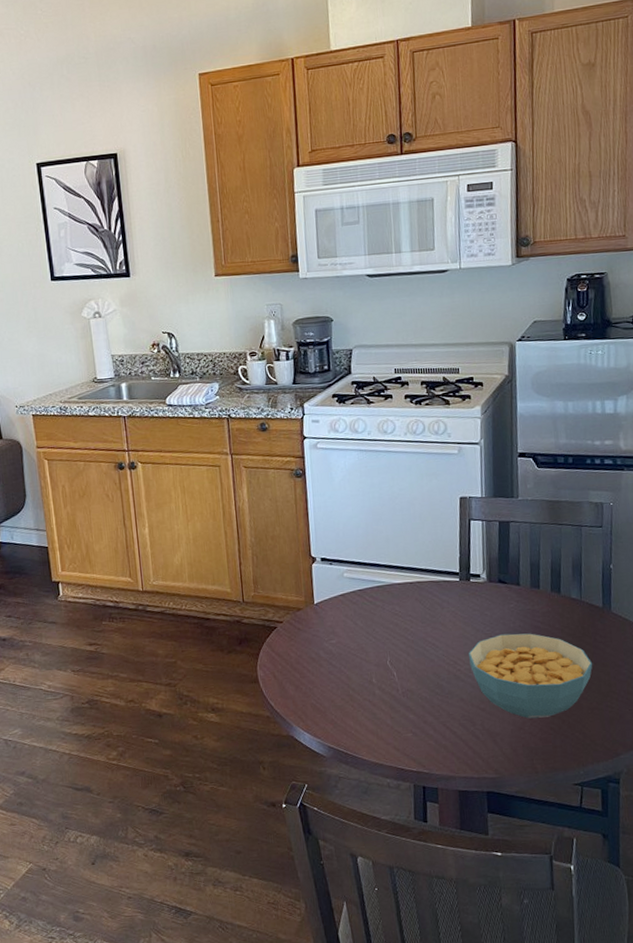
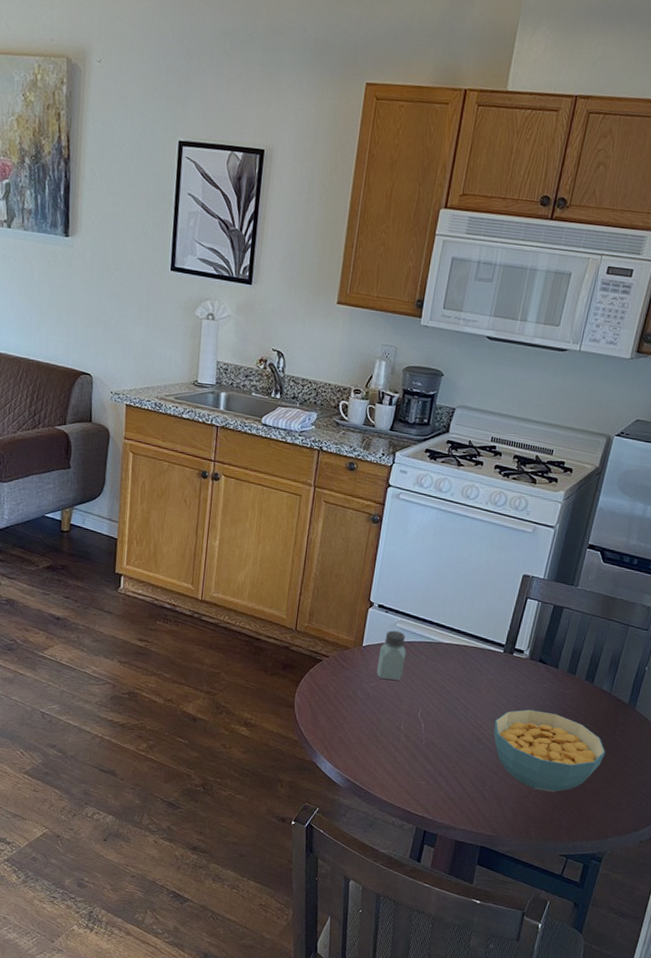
saltshaker: none [332,581,362,634] -> present [376,630,407,681]

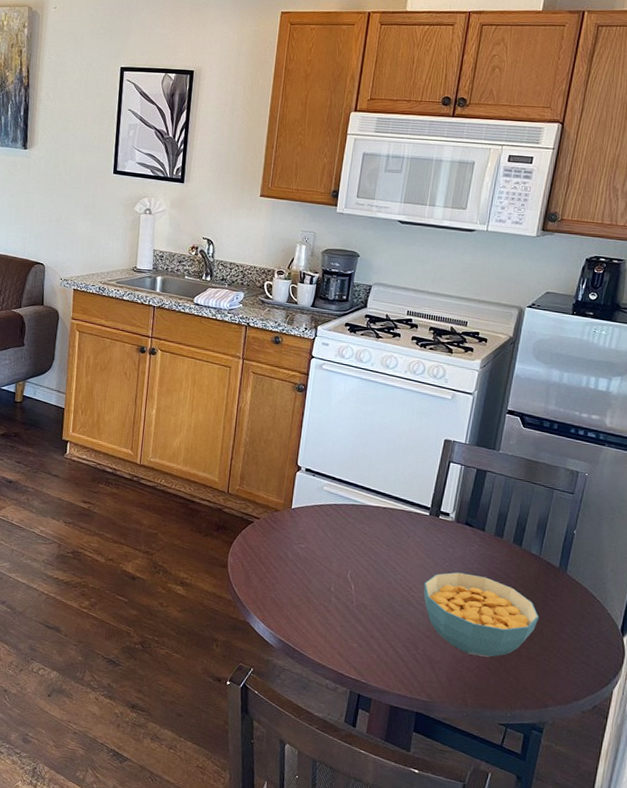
saltshaker: present [376,630,407,681] -> none [305,493,334,542]

